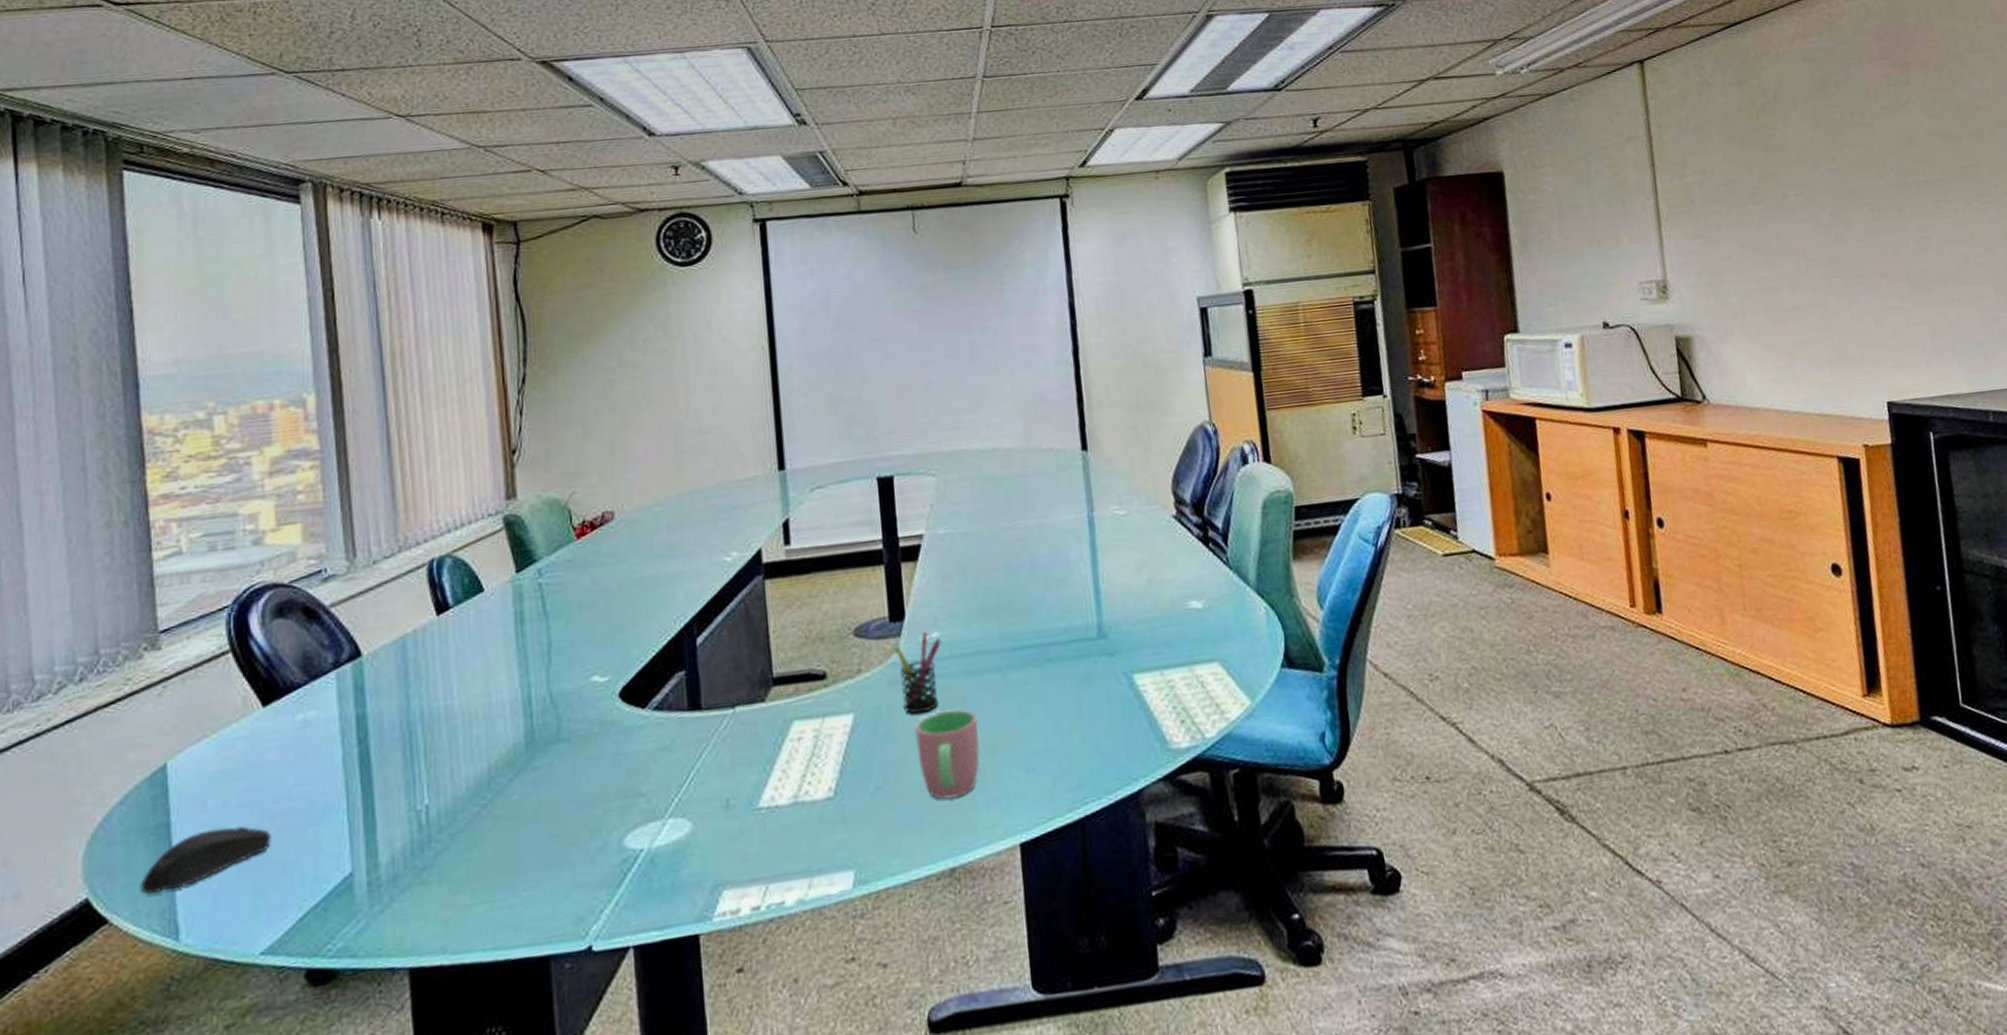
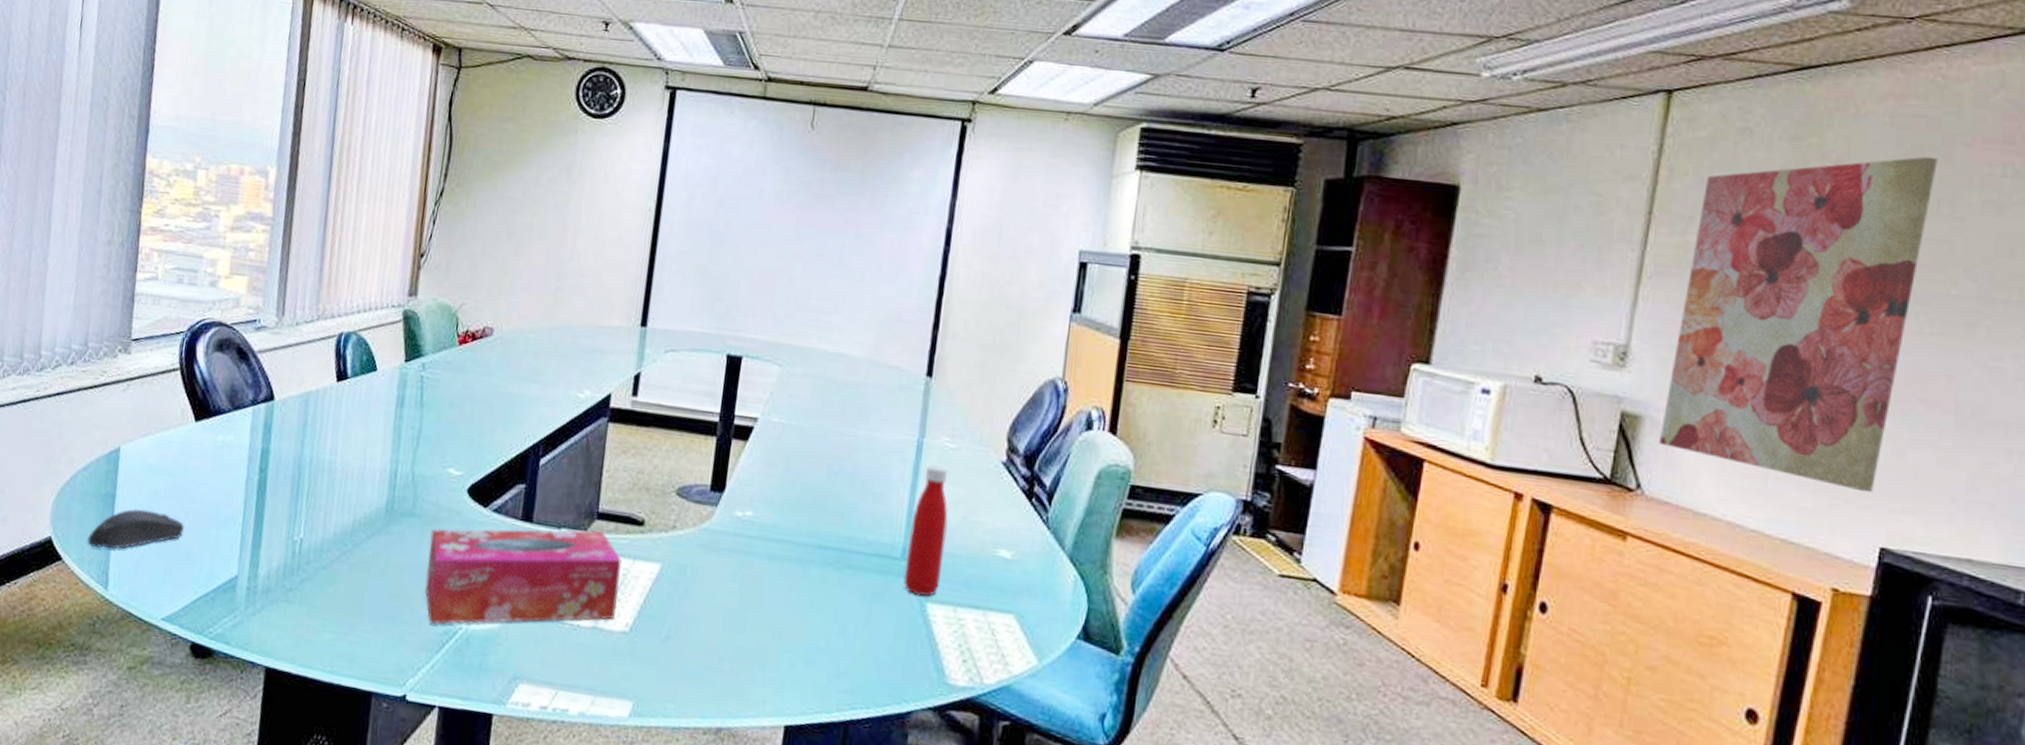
tissue box: none [585,696,815,857] -> present [425,528,623,625]
pen holder: present [894,632,941,714] -> none [706,508,754,582]
cup: present [914,709,980,800] -> none [709,584,771,667]
bottle: none [1099,535,1141,671] -> present [903,465,948,597]
wall art: none [1686,79,1870,360] -> present [1660,156,1938,493]

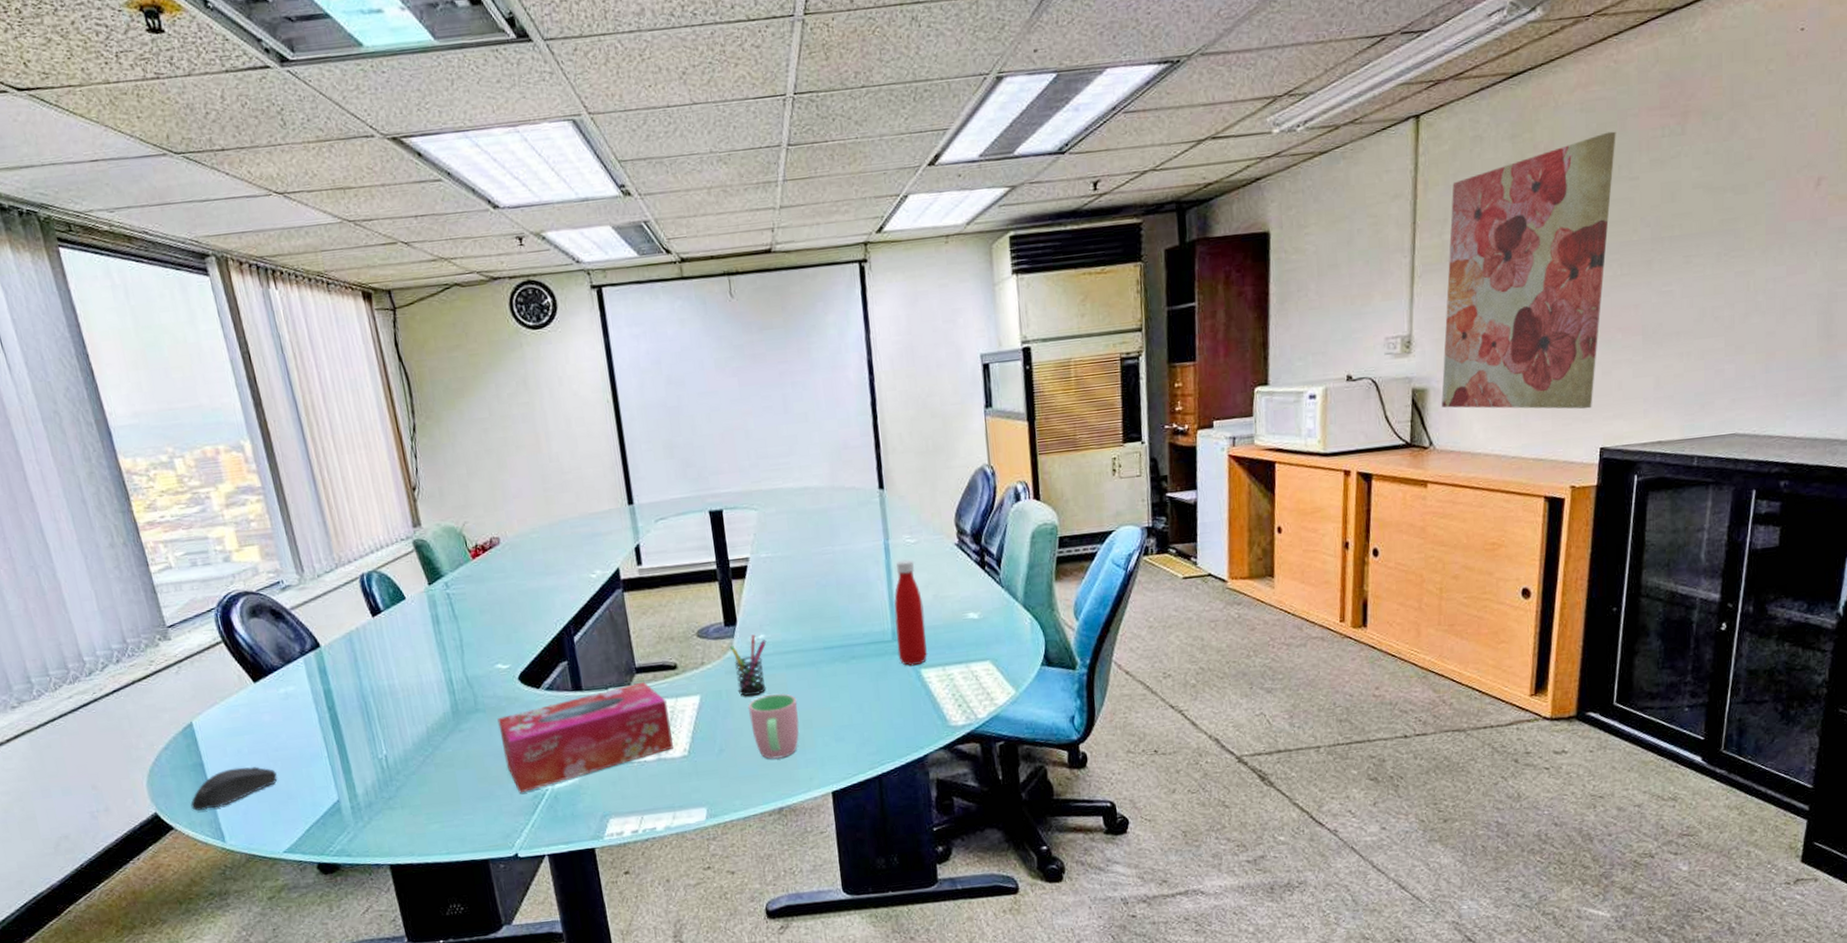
pen holder: none [706,508,754,582] -> present [729,634,767,696]
cup: none [709,584,771,667] -> present [747,693,799,759]

